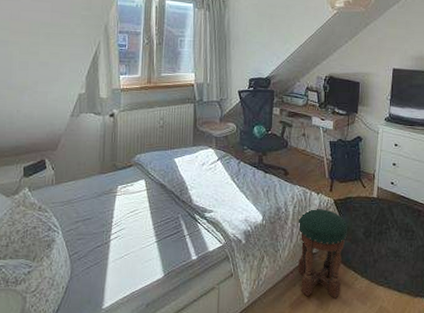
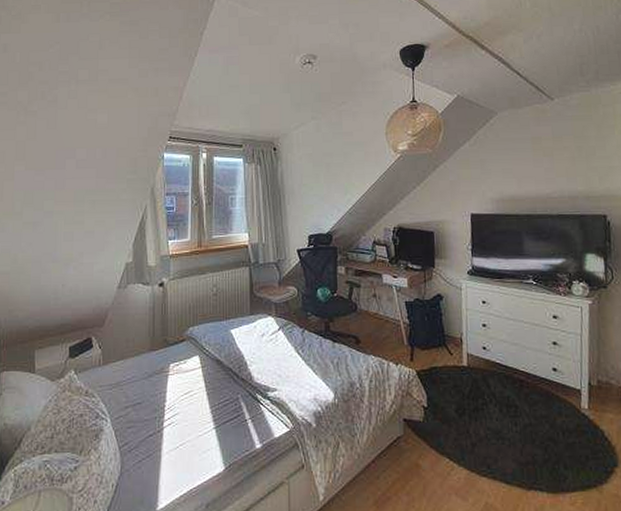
stool: present [297,208,348,298] -> none [375,381,436,493]

